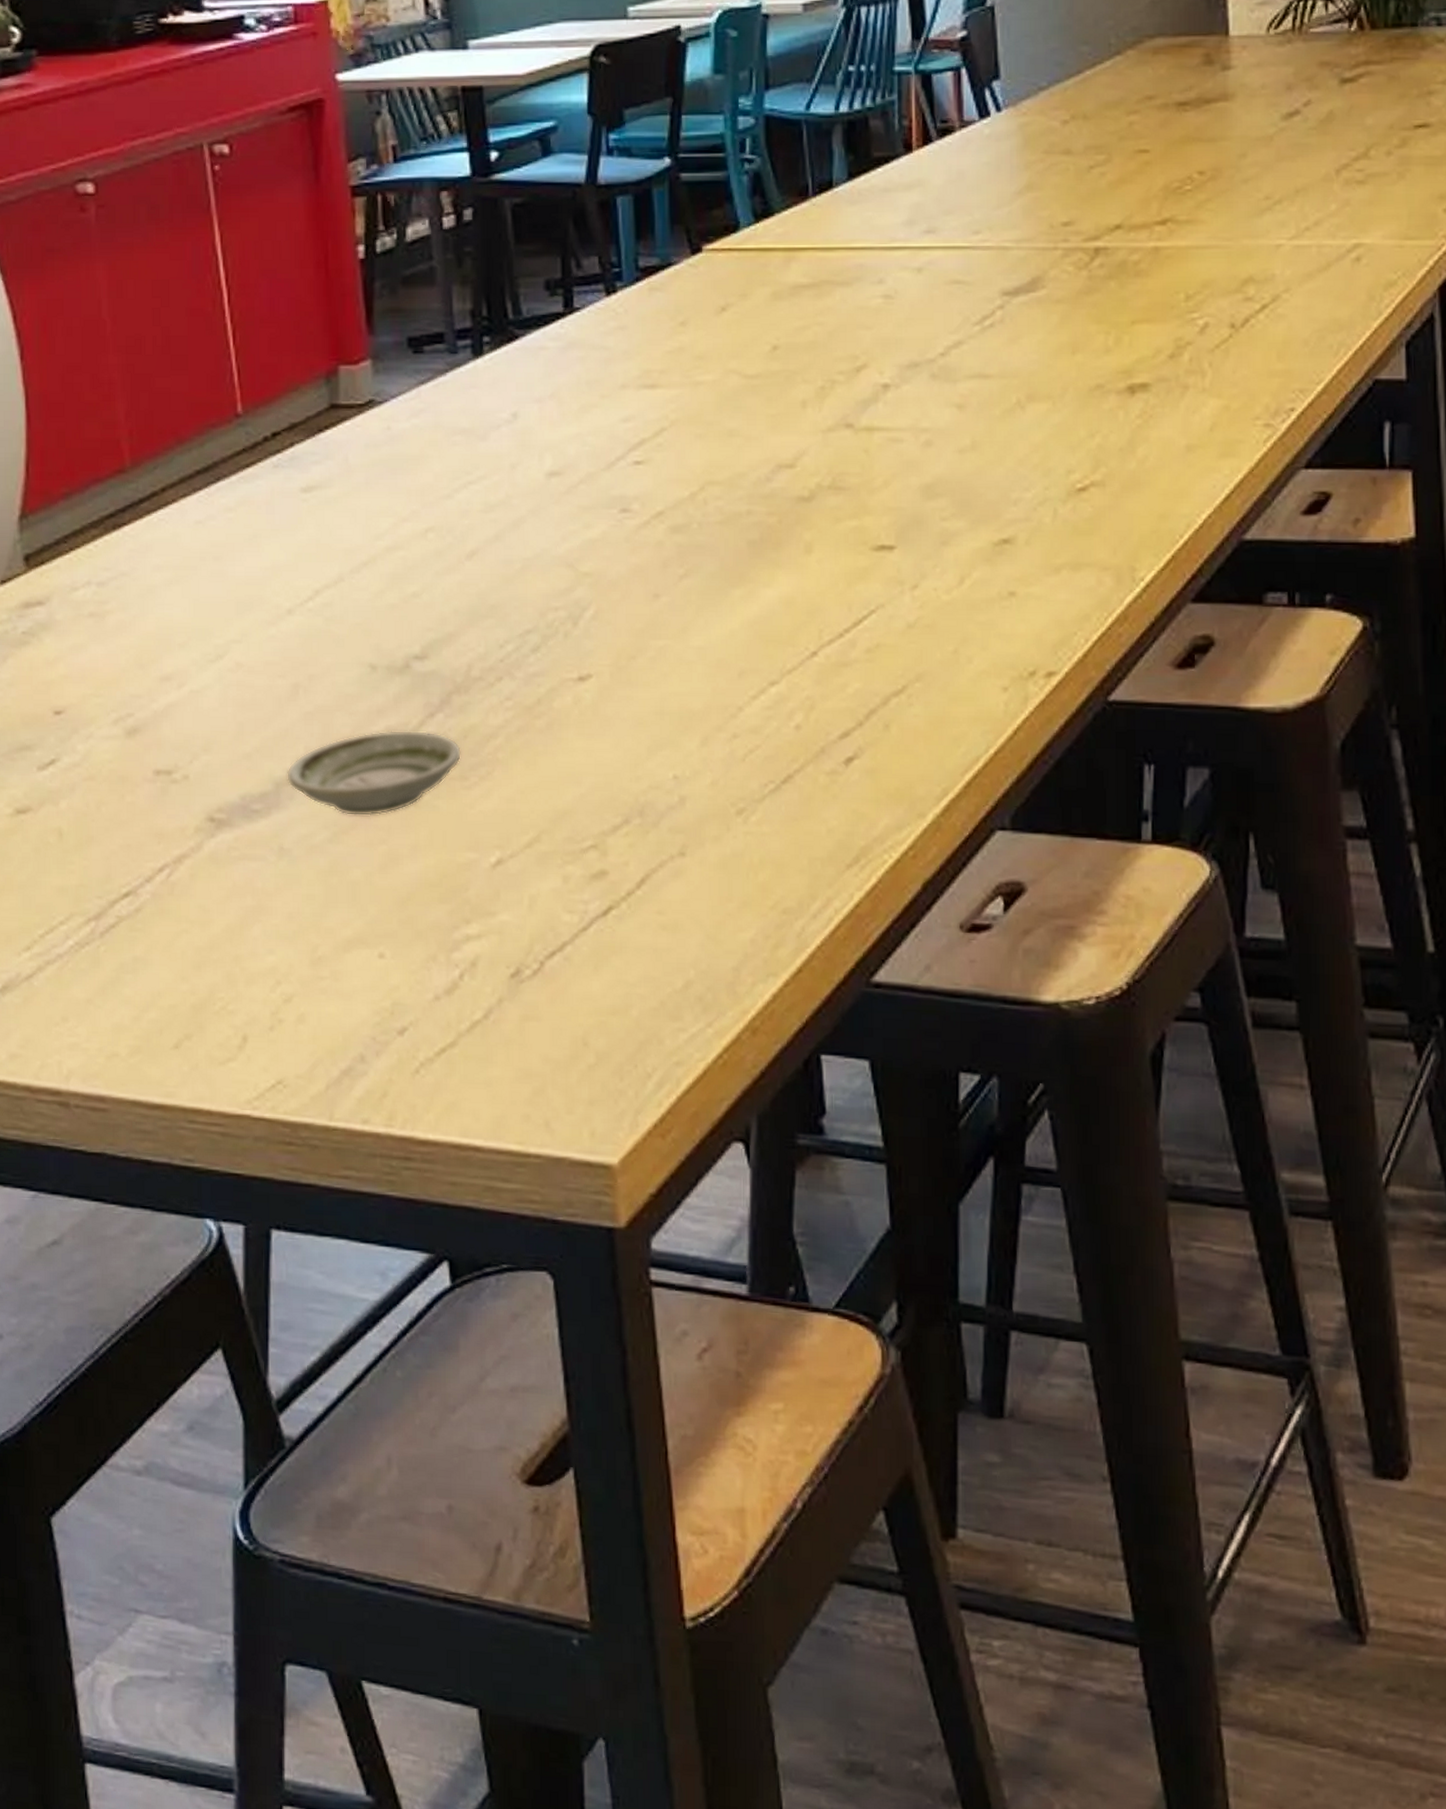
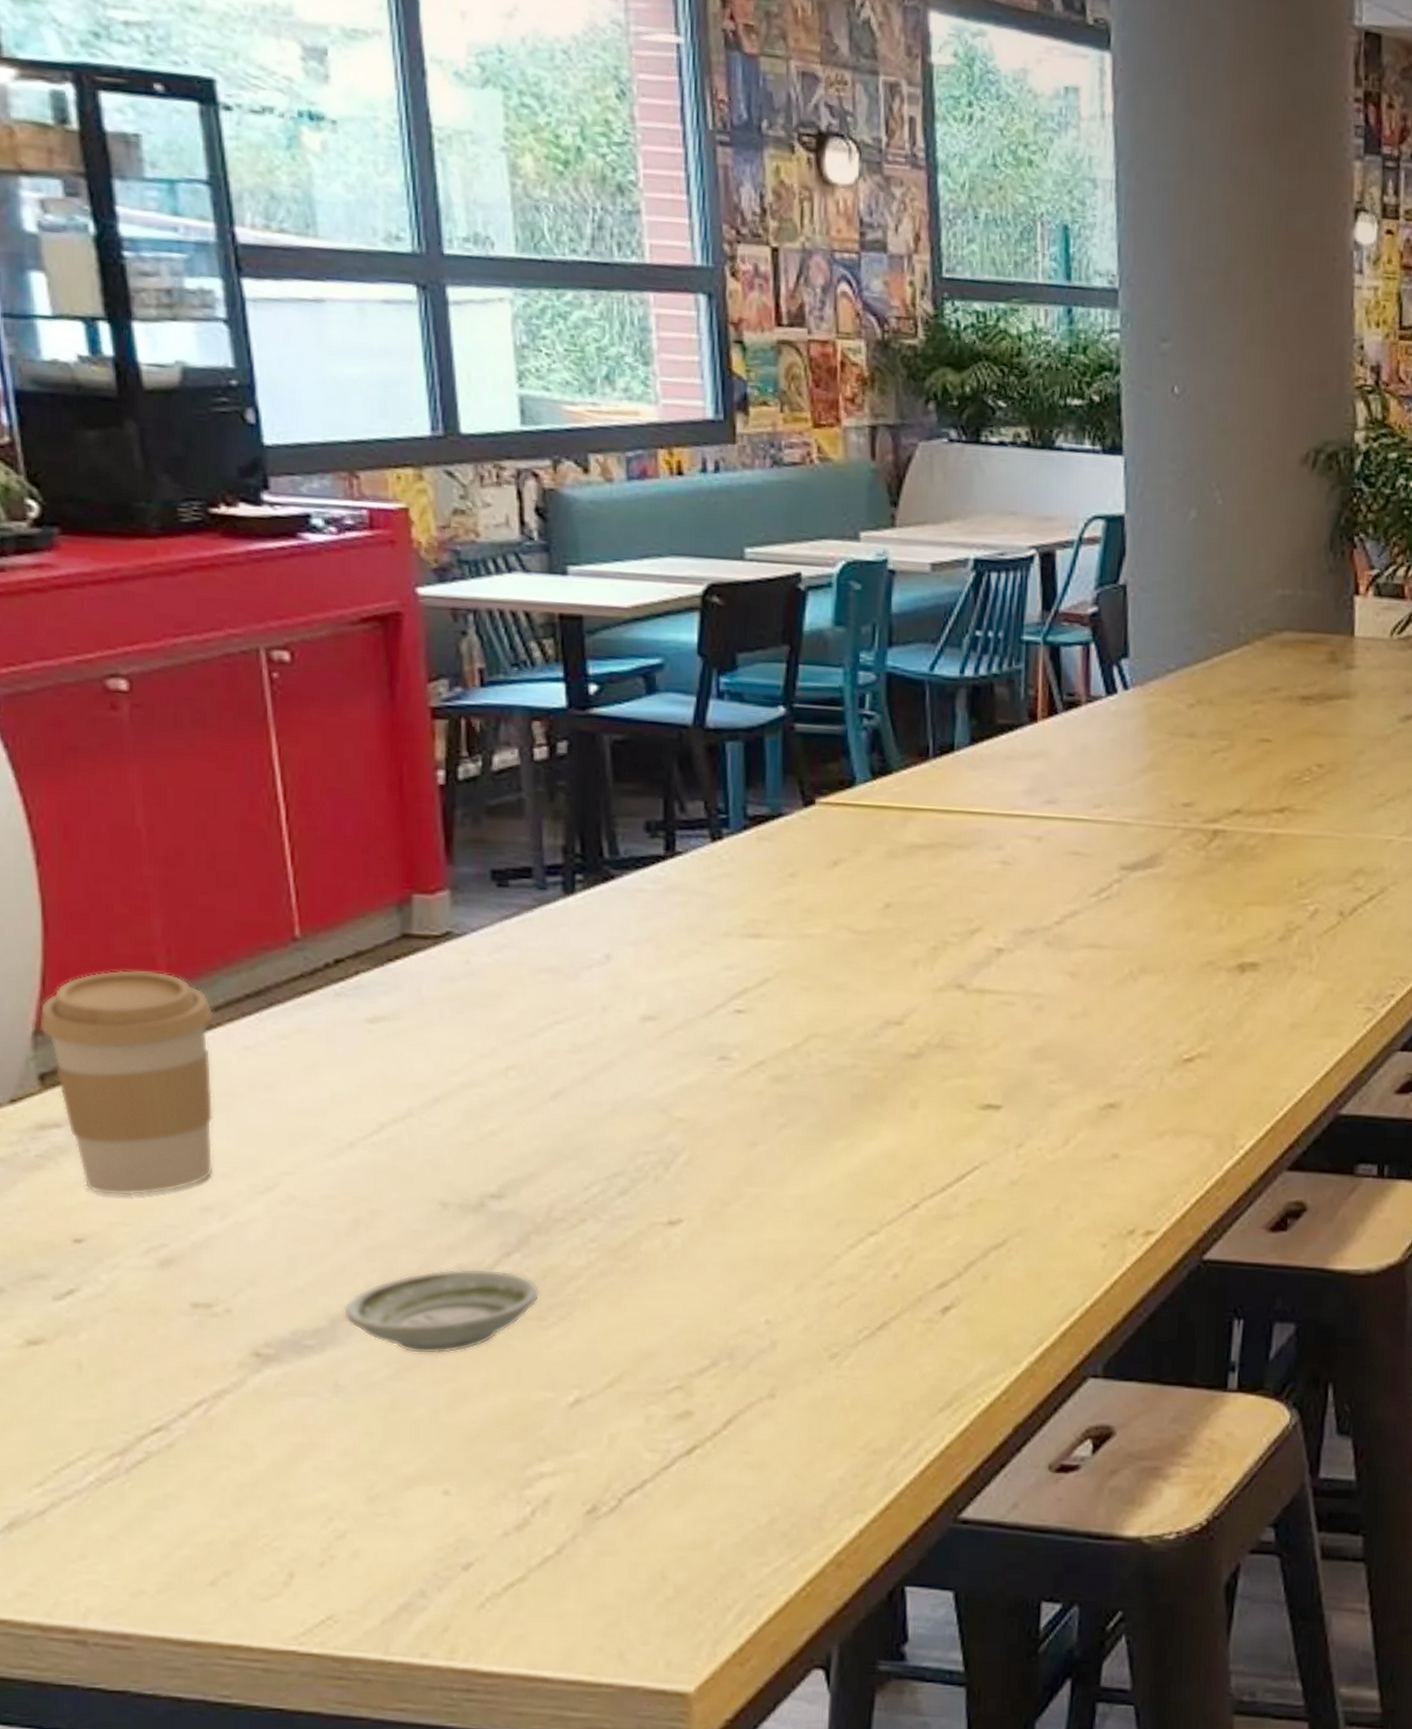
coffee cup: none [24,453,171,669] -> present [39,969,214,1196]

